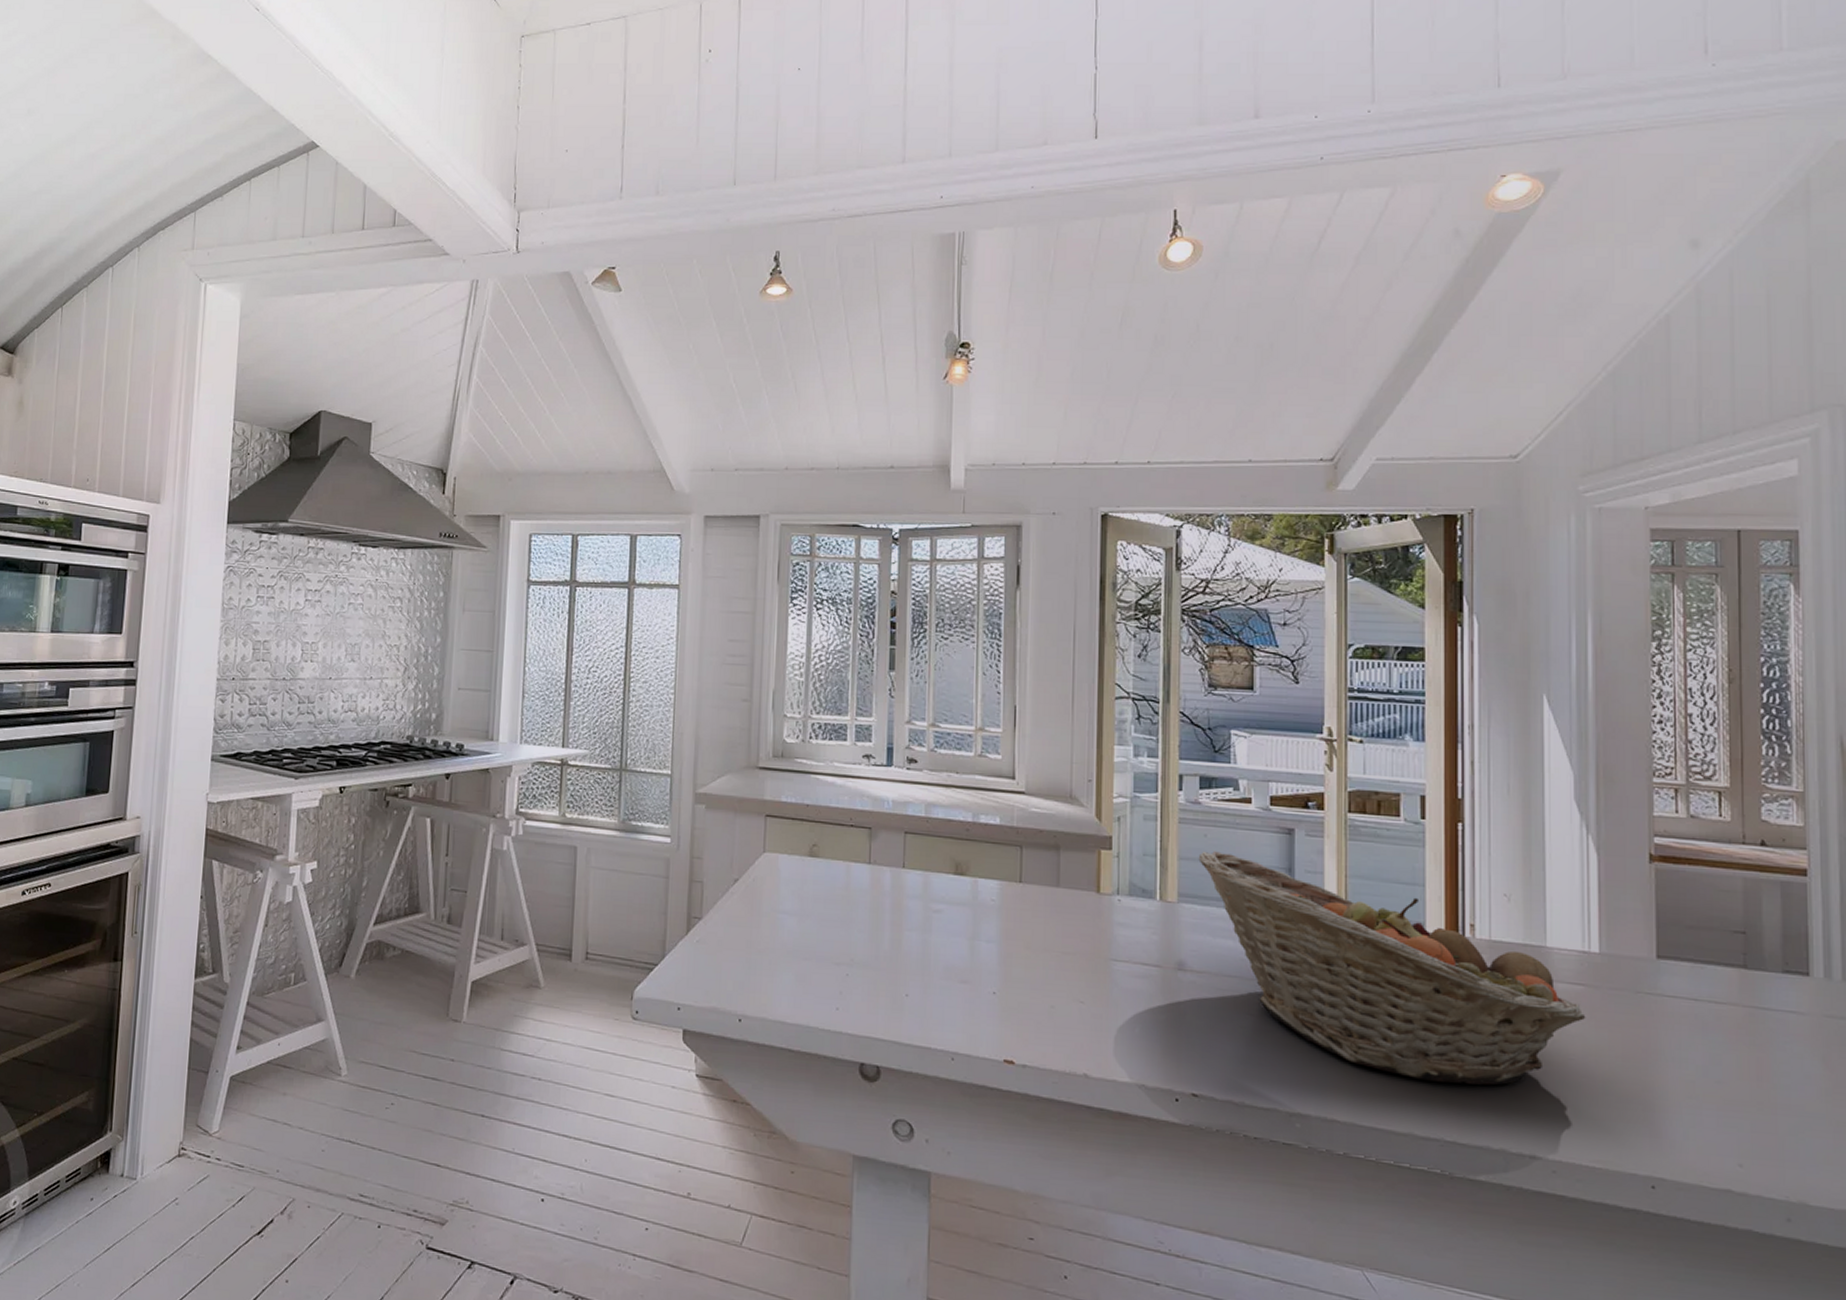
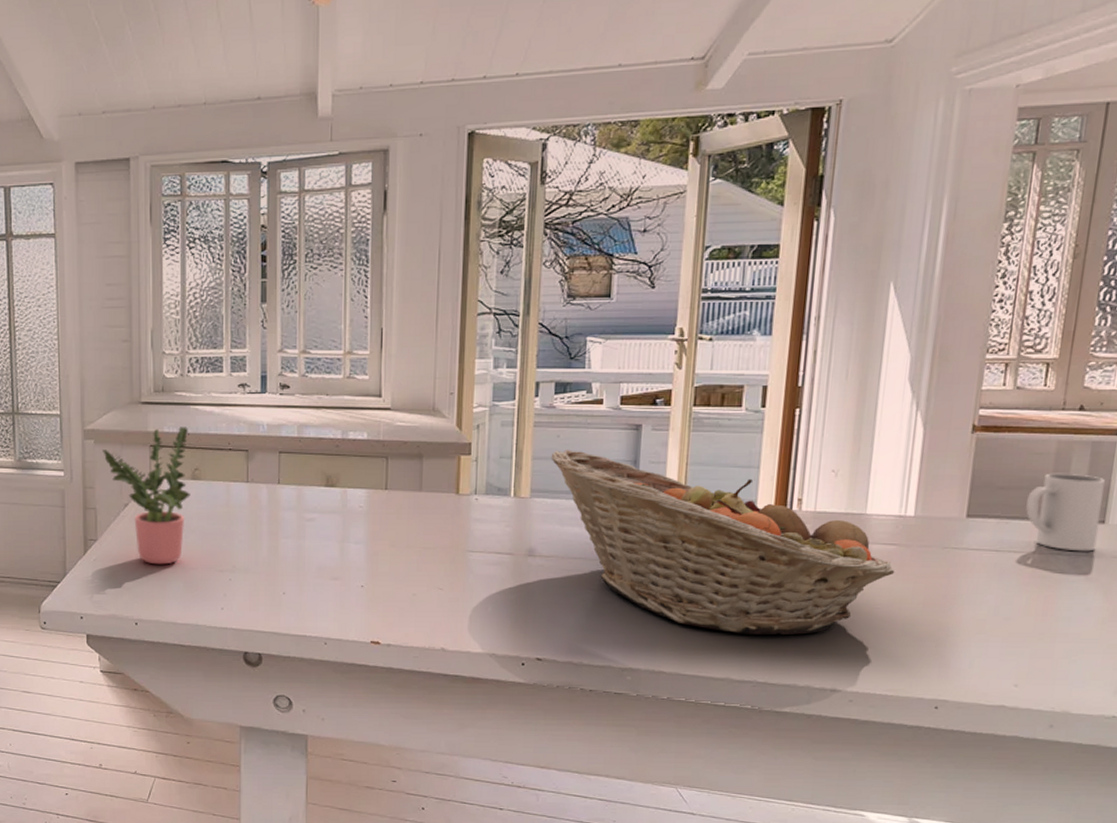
potted plant: none [714,797,809,952] -> present [103,427,191,565]
mug: none [1720,913,1804,1008] -> present [1026,473,1105,552]

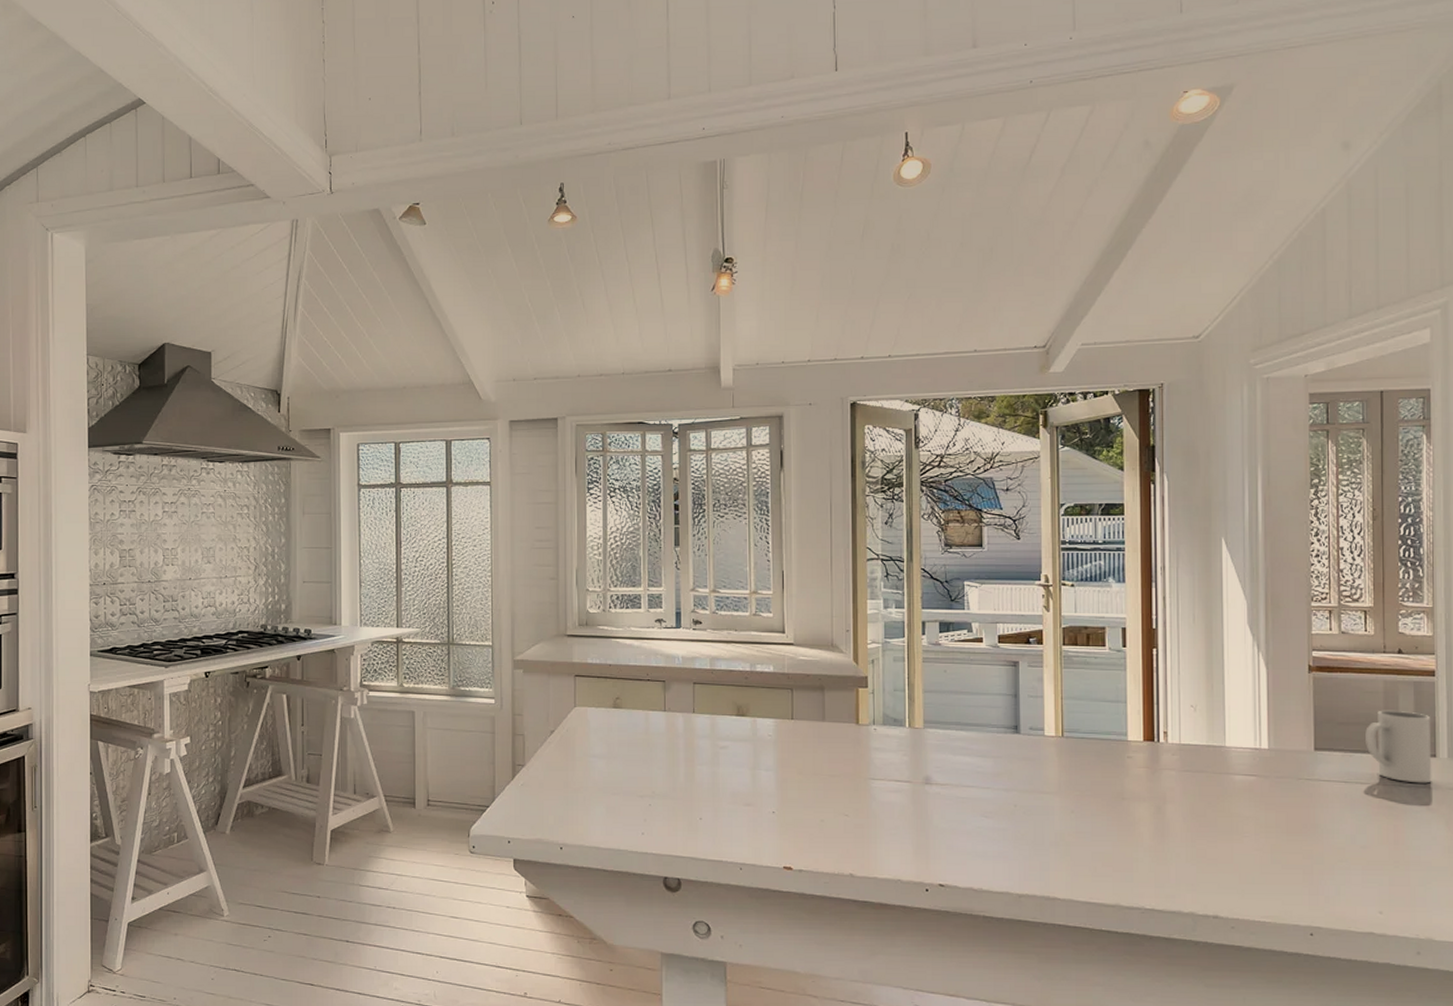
potted plant: present [103,427,191,565] -> none [531,658,612,790]
fruit basket: present [551,450,895,635] -> none [940,684,1258,862]

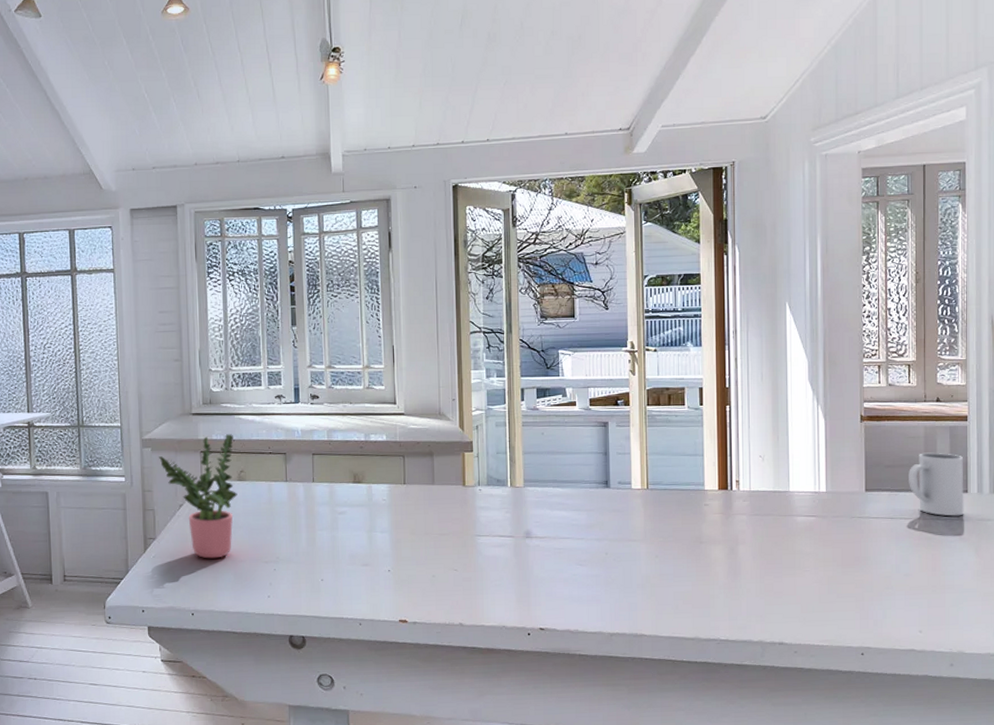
potted plant: none [531,658,612,790] -> present [159,434,238,559]

